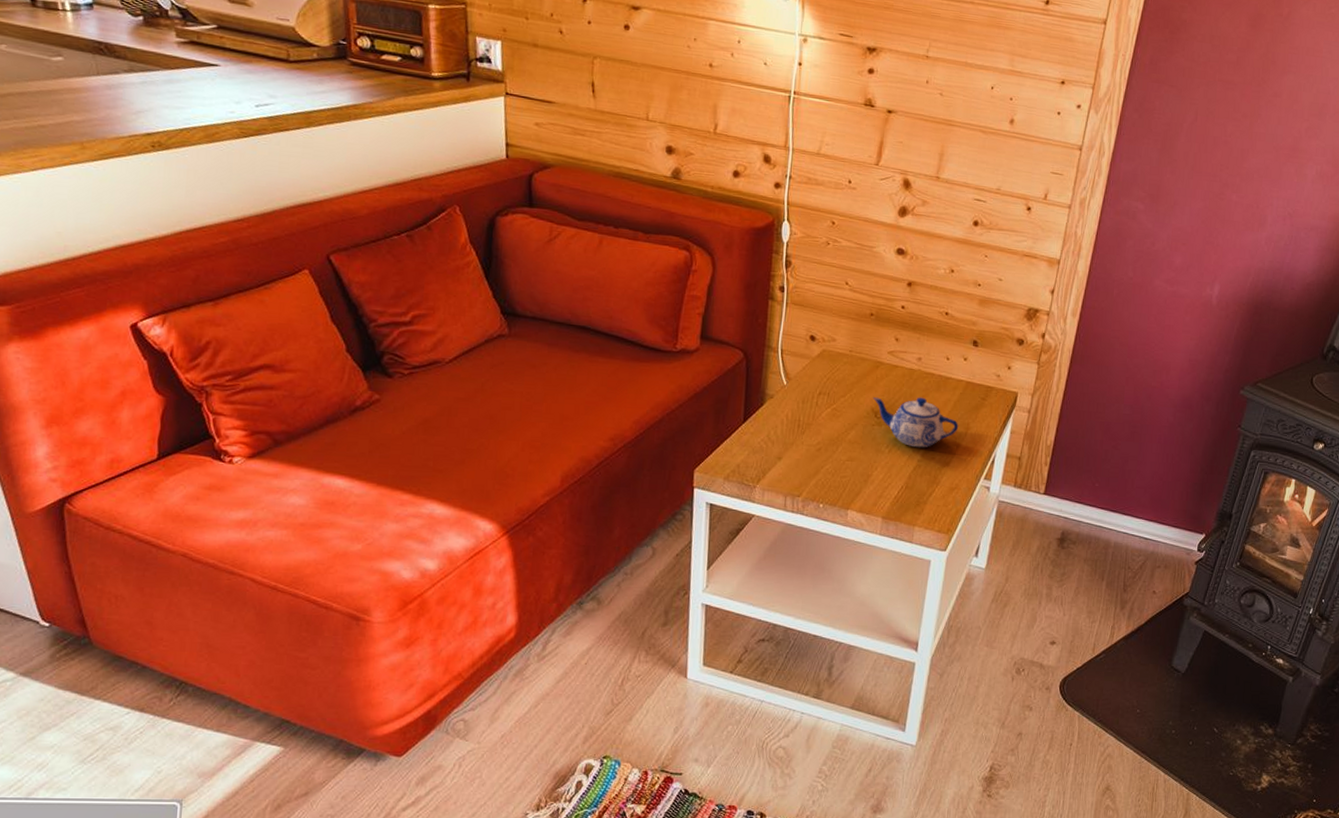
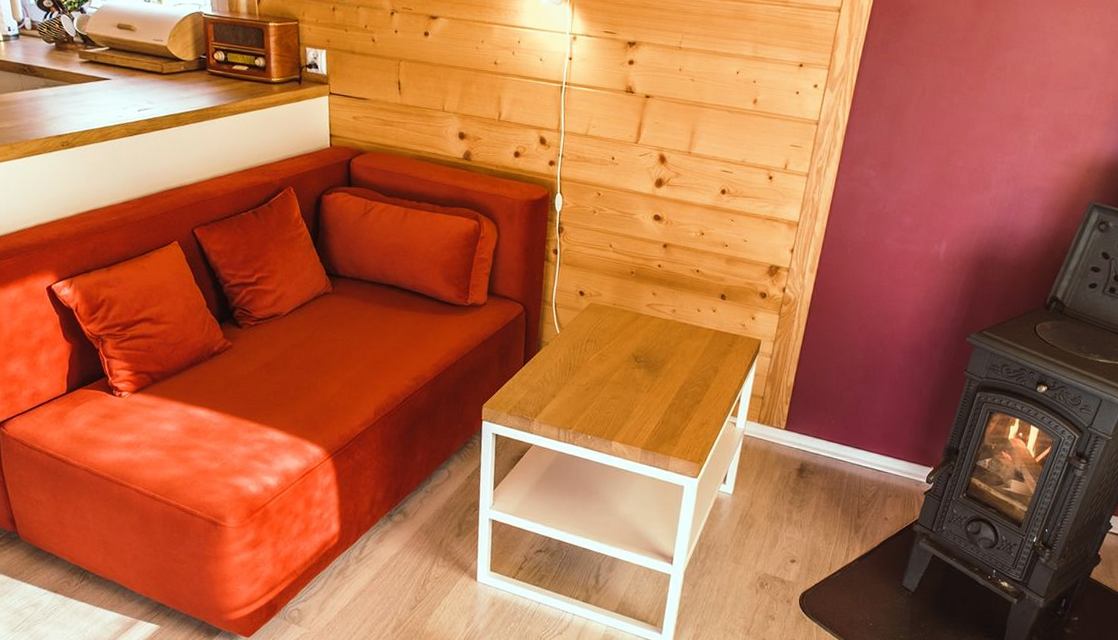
teapot: present [873,397,959,448] -> none [634,344,709,388]

